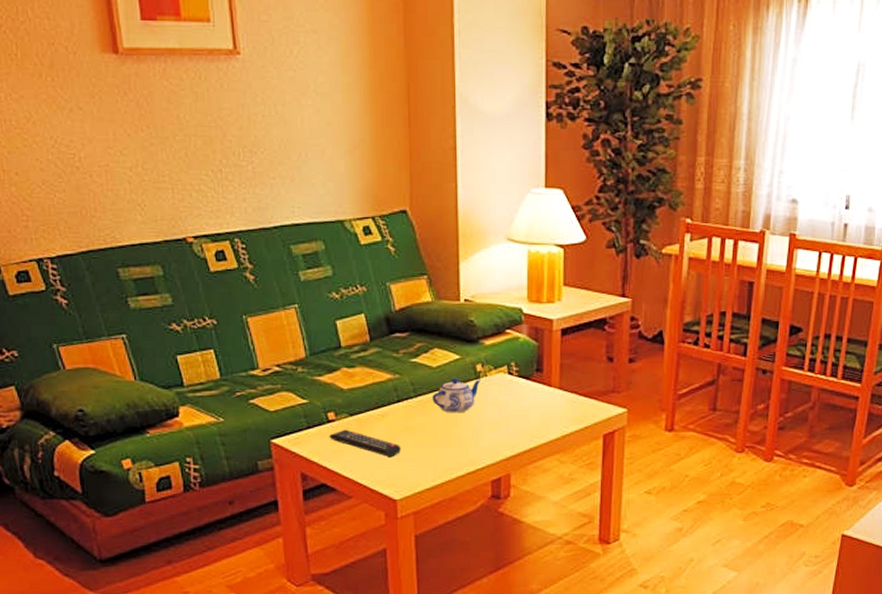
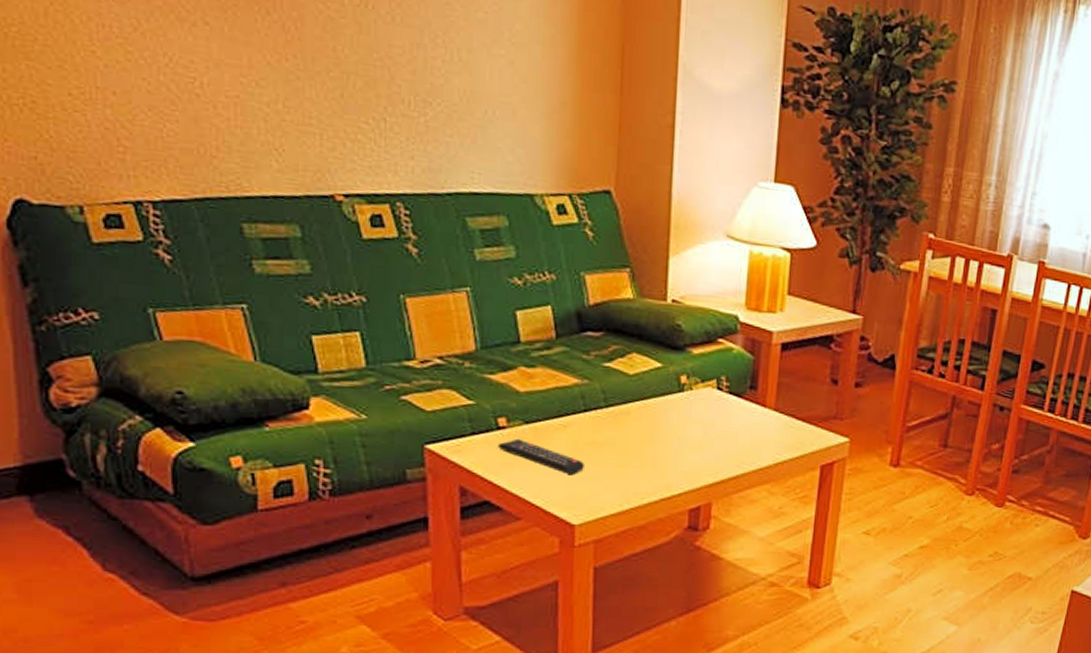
teapot: present [432,378,481,413] -> none [626,389,685,430]

